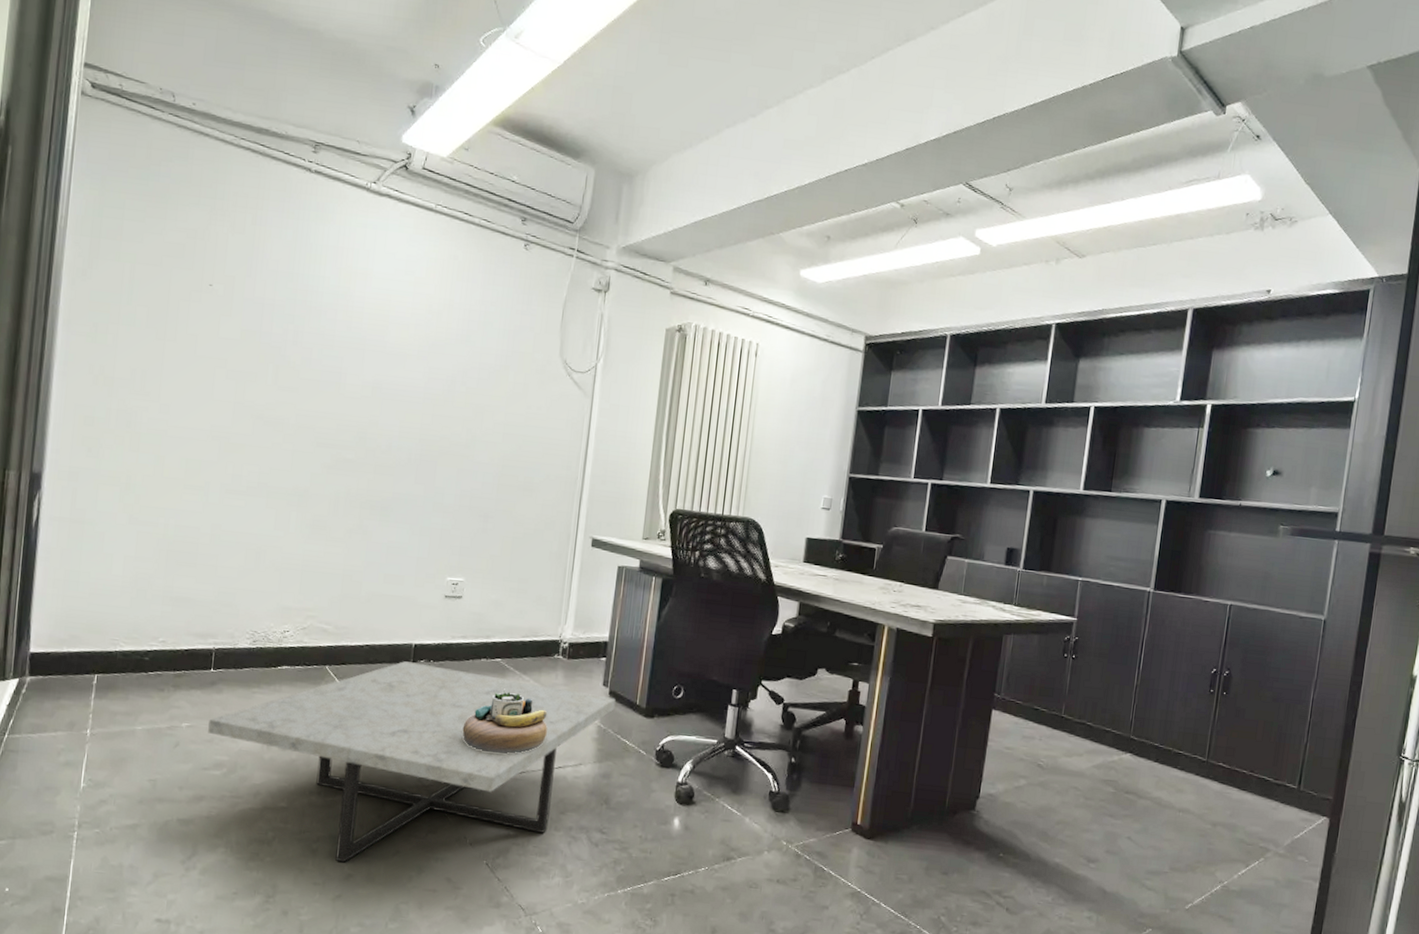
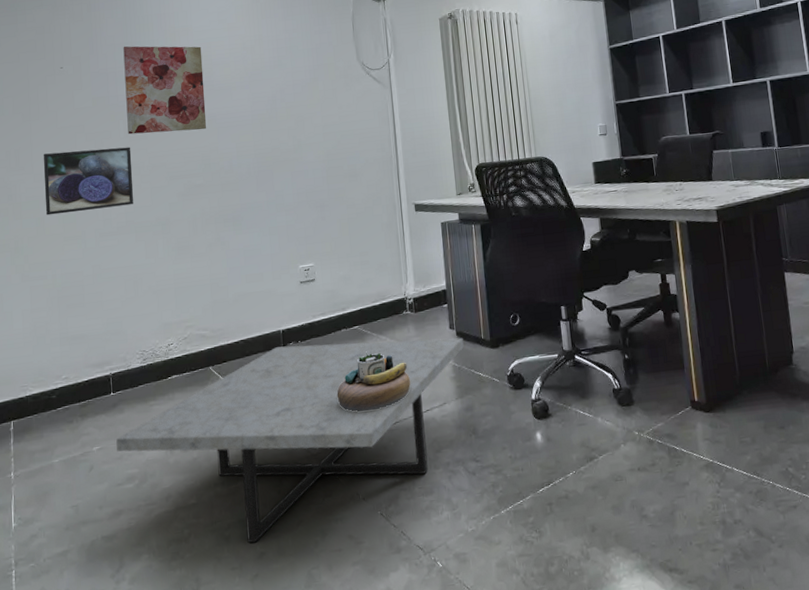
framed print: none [167,383,278,465] -> present [43,147,134,216]
wall art: none [276,276,380,397] -> present [123,46,207,135]

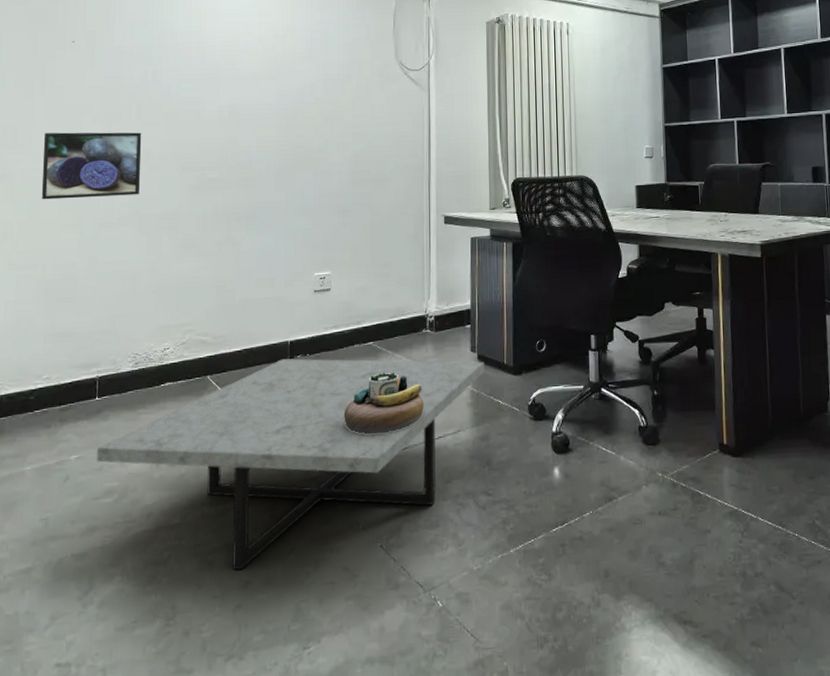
wall art: present [123,46,207,135] -> none [140,24,229,120]

